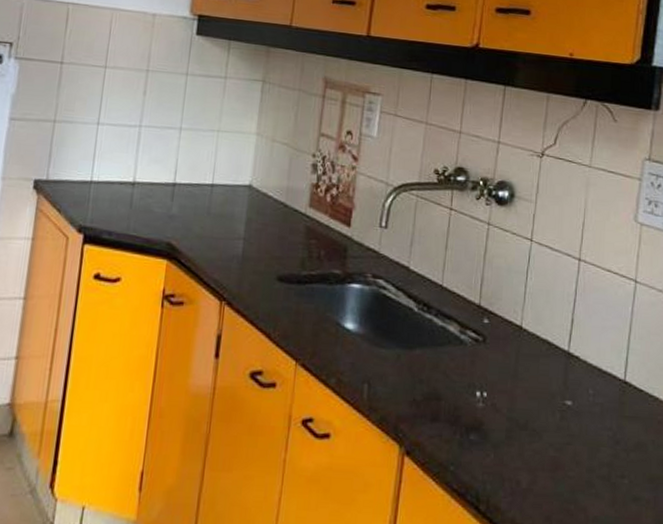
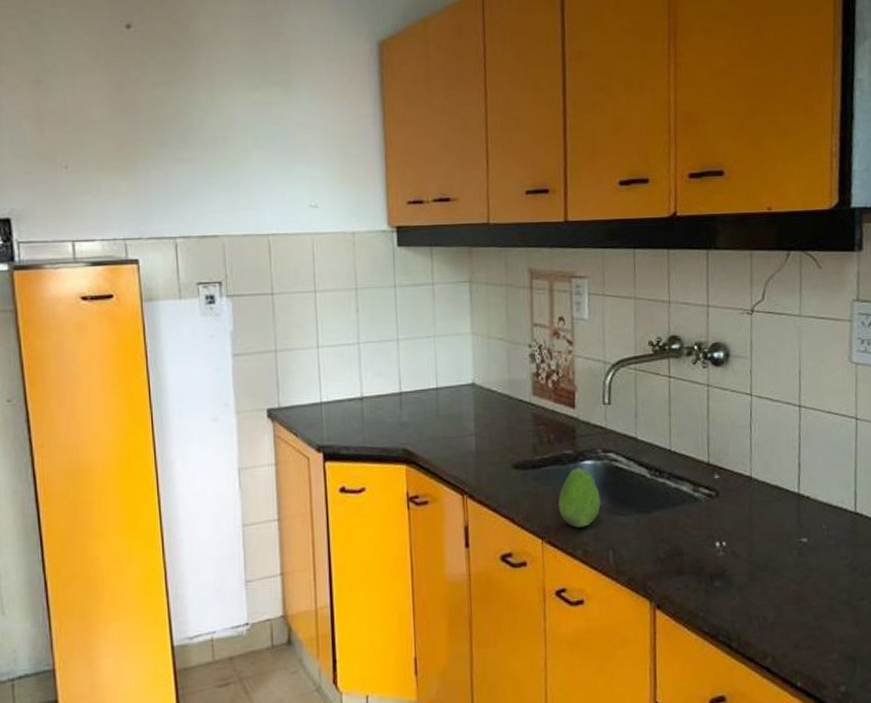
fruit: none [318,289,363,354] -> present [558,467,601,528]

